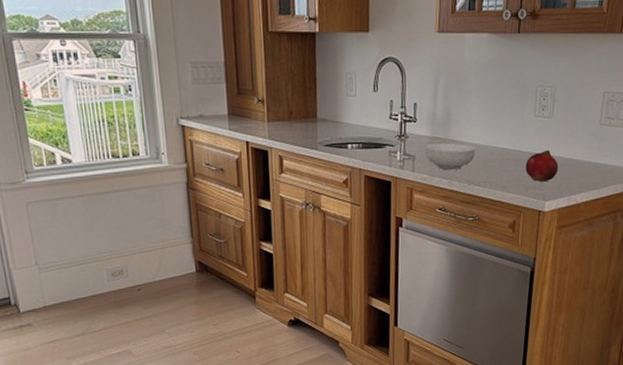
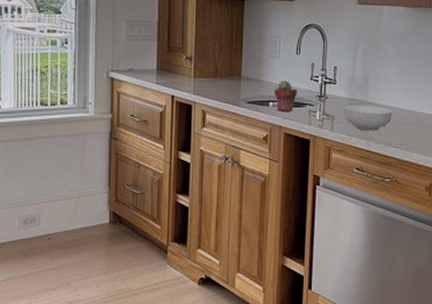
potted succulent: none [351,120,376,153] -> present [274,80,297,111]

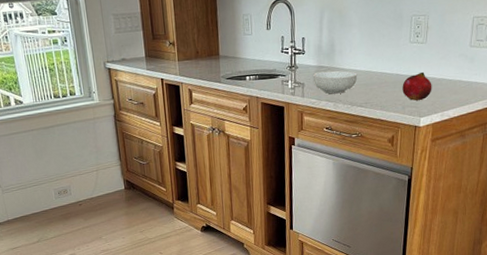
potted succulent: present [274,80,297,111] -> none [249,55,270,84]

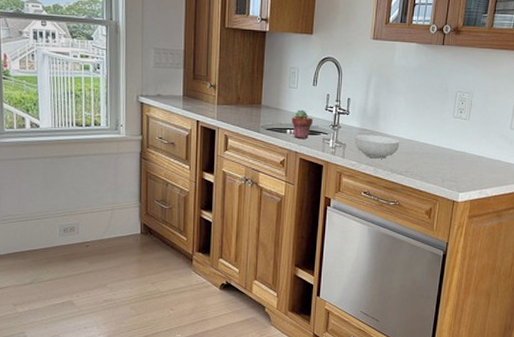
potted succulent: none [249,55,270,84] -> present [291,109,313,139]
fruit: present [402,71,432,101] -> none [443,147,472,175]

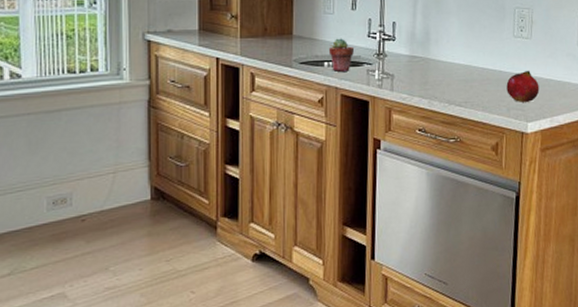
cereal bowl: present [356,134,400,159] -> none [405,62,456,90]
fruit: none [443,147,472,175] -> present [506,70,540,102]

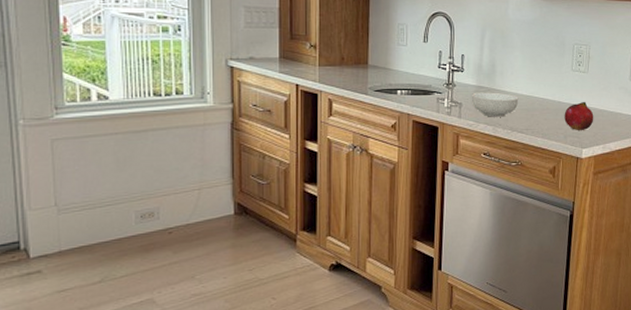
potted succulent: present [328,38,354,72] -> none [401,68,425,99]
cereal bowl: none [405,62,456,90] -> present [472,92,519,117]

